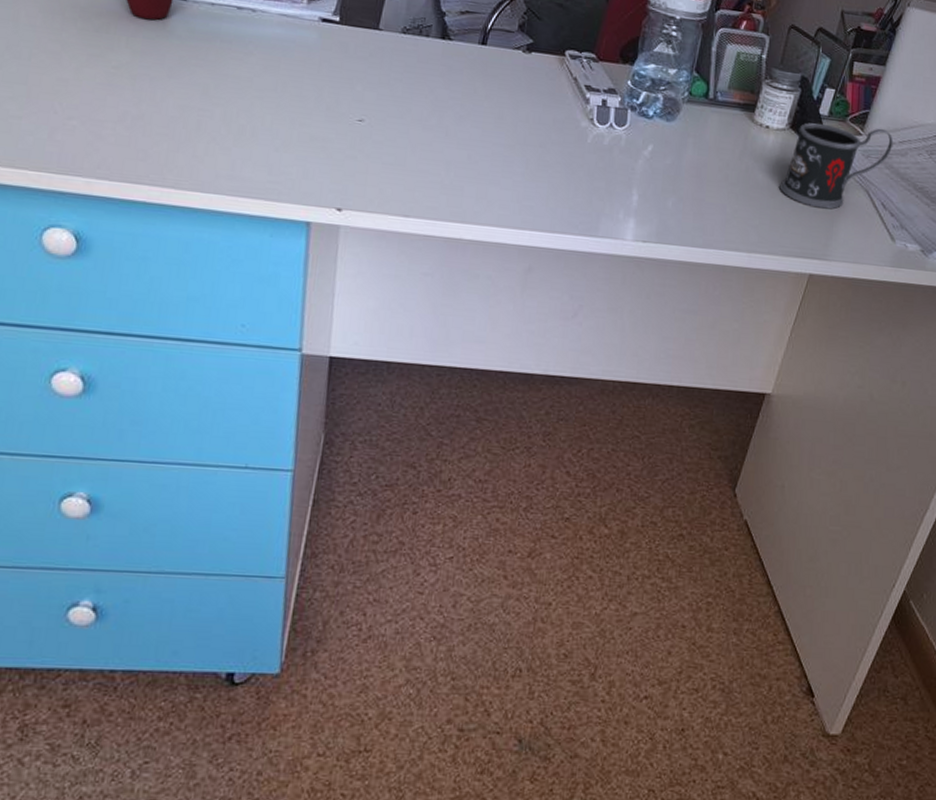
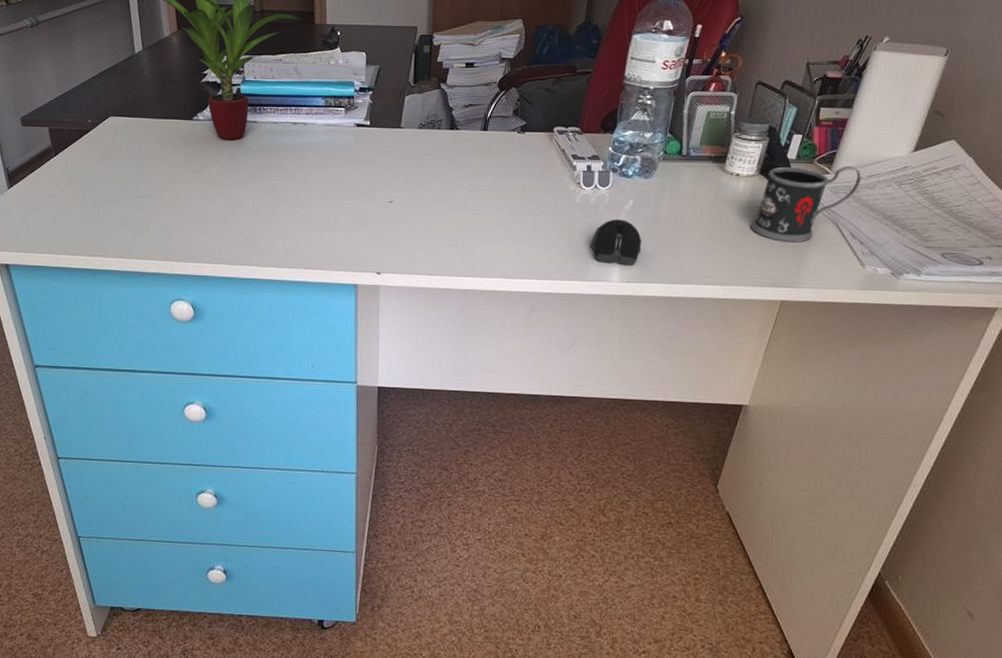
computer mouse: none [601,165,661,223] -> present [590,219,642,266]

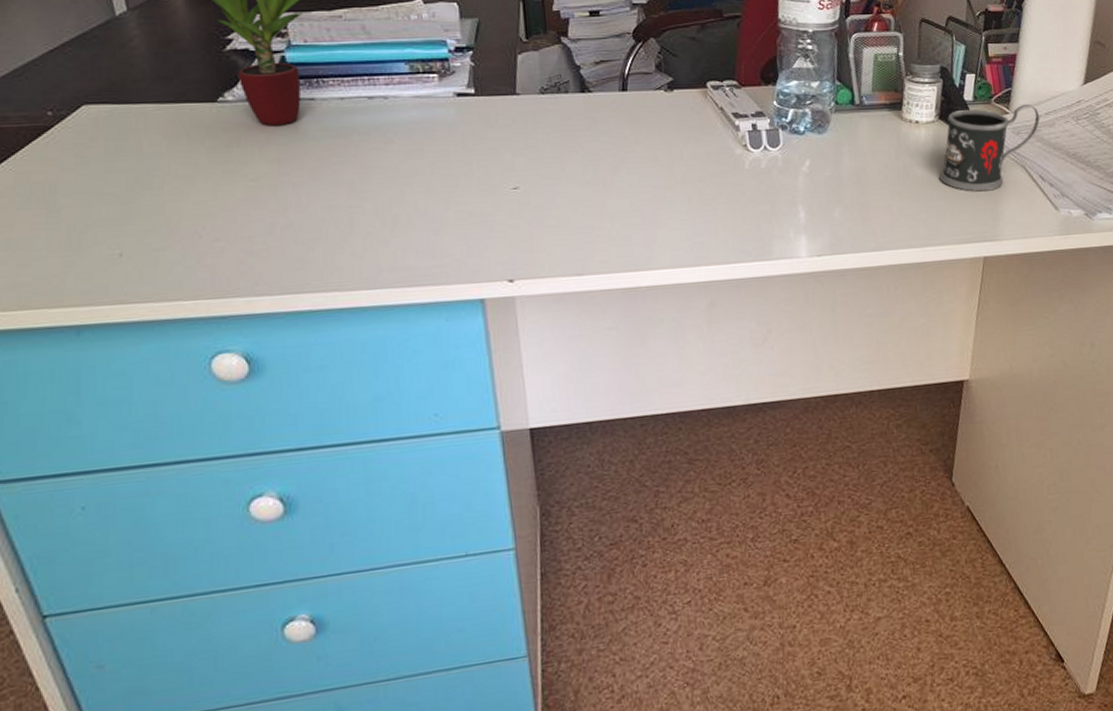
computer mouse: present [590,219,642,266] -> none [768,183,828,237]

